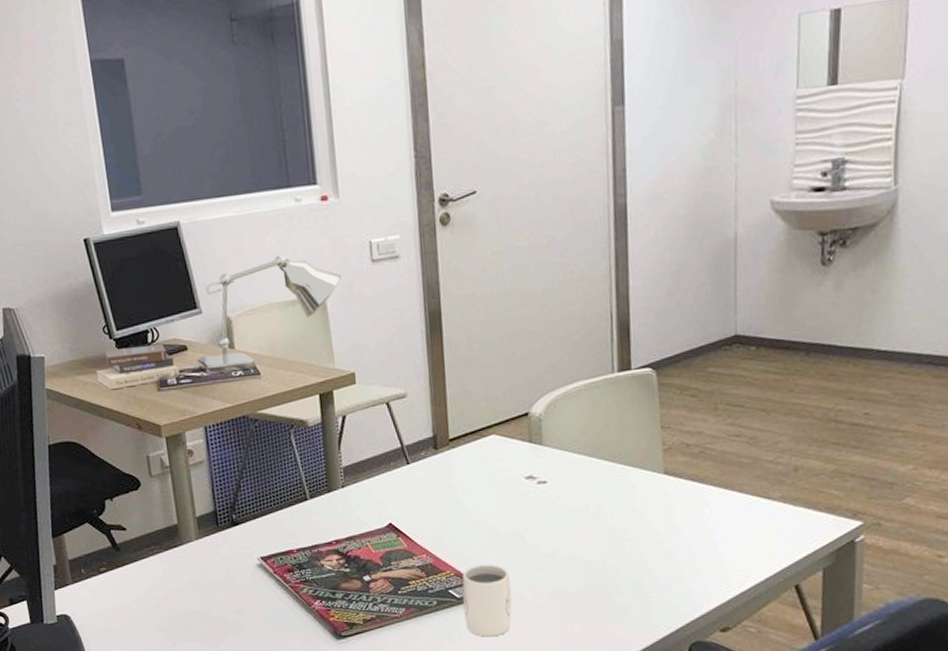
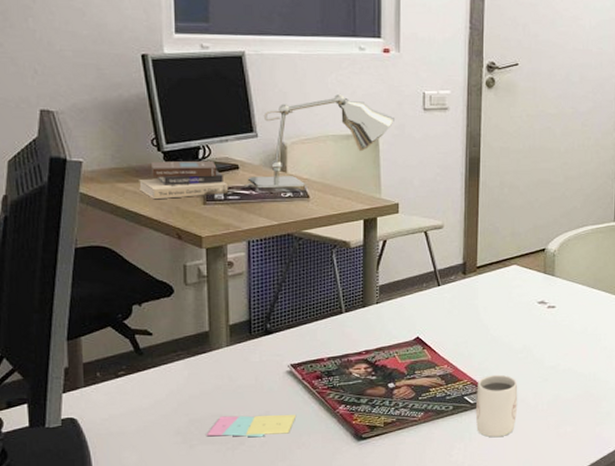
sticky notes: none [186,610,272,635] -> present [206,414,297,438]

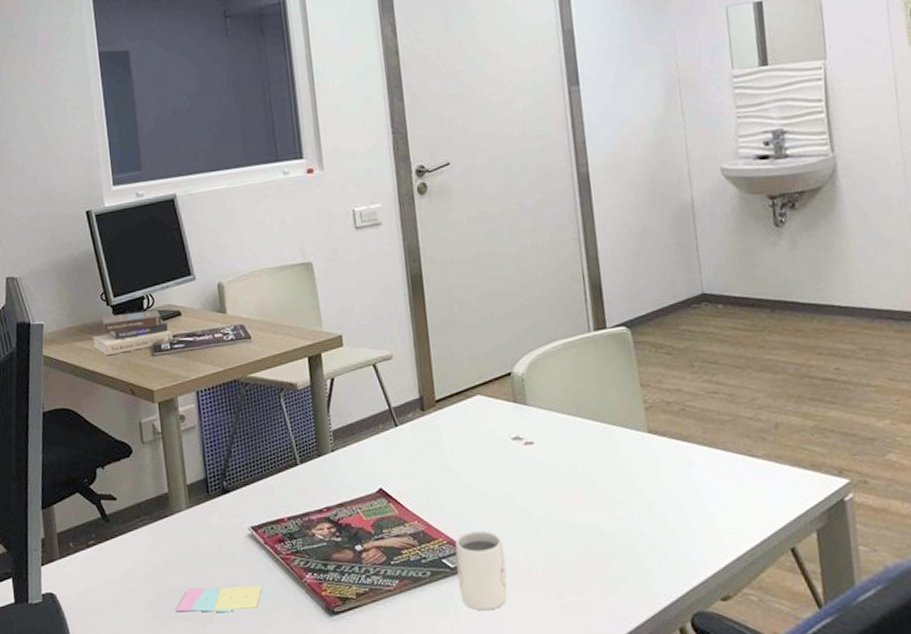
desk lamp: present [245,93,394,194] -> none [188,223,327,340]

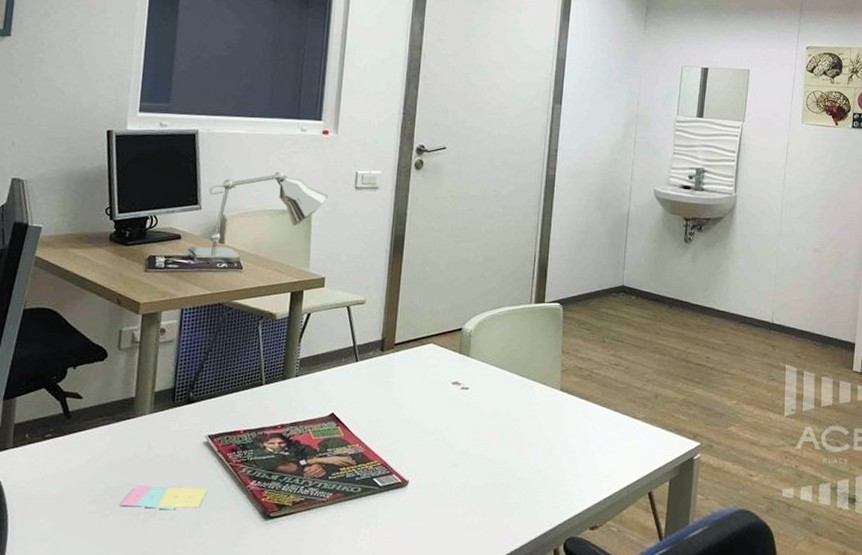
books: present [91,309,174,356] -> none [88,229,170,266]
desk lamp: none [188,223,327,340] -> present [184,170,328,265]
mug: present [455,530,507,611] -> none [383,456,428,525]

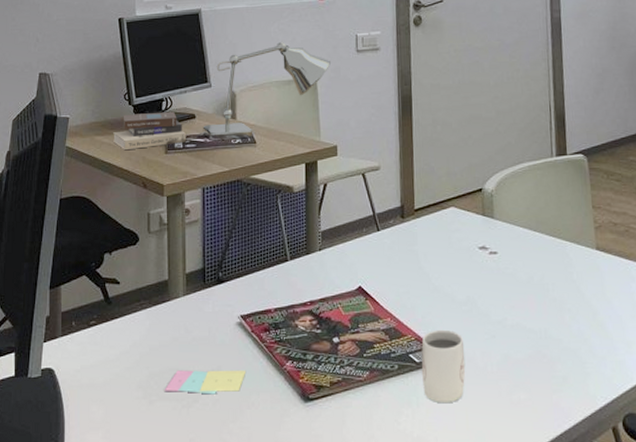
books: none [88,229,170,266] -> present [112,111,187,151]
mug: none [383,456,428,525] -> present [421,329,466,404]

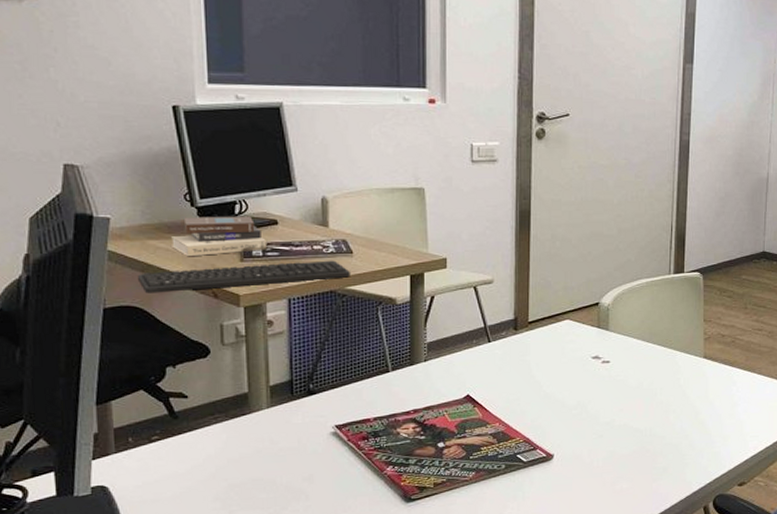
computer keyboard: none [87,151,254,185] -> present [138,260,350,294]
sticky notes: present [164,369,247,395] -> none [246,476,342,502]
desk lamp: present [200,41,331,141] -> none [284,145,441,250]
mug: present [421,329,466,404] -> none [528,431,572,496]

